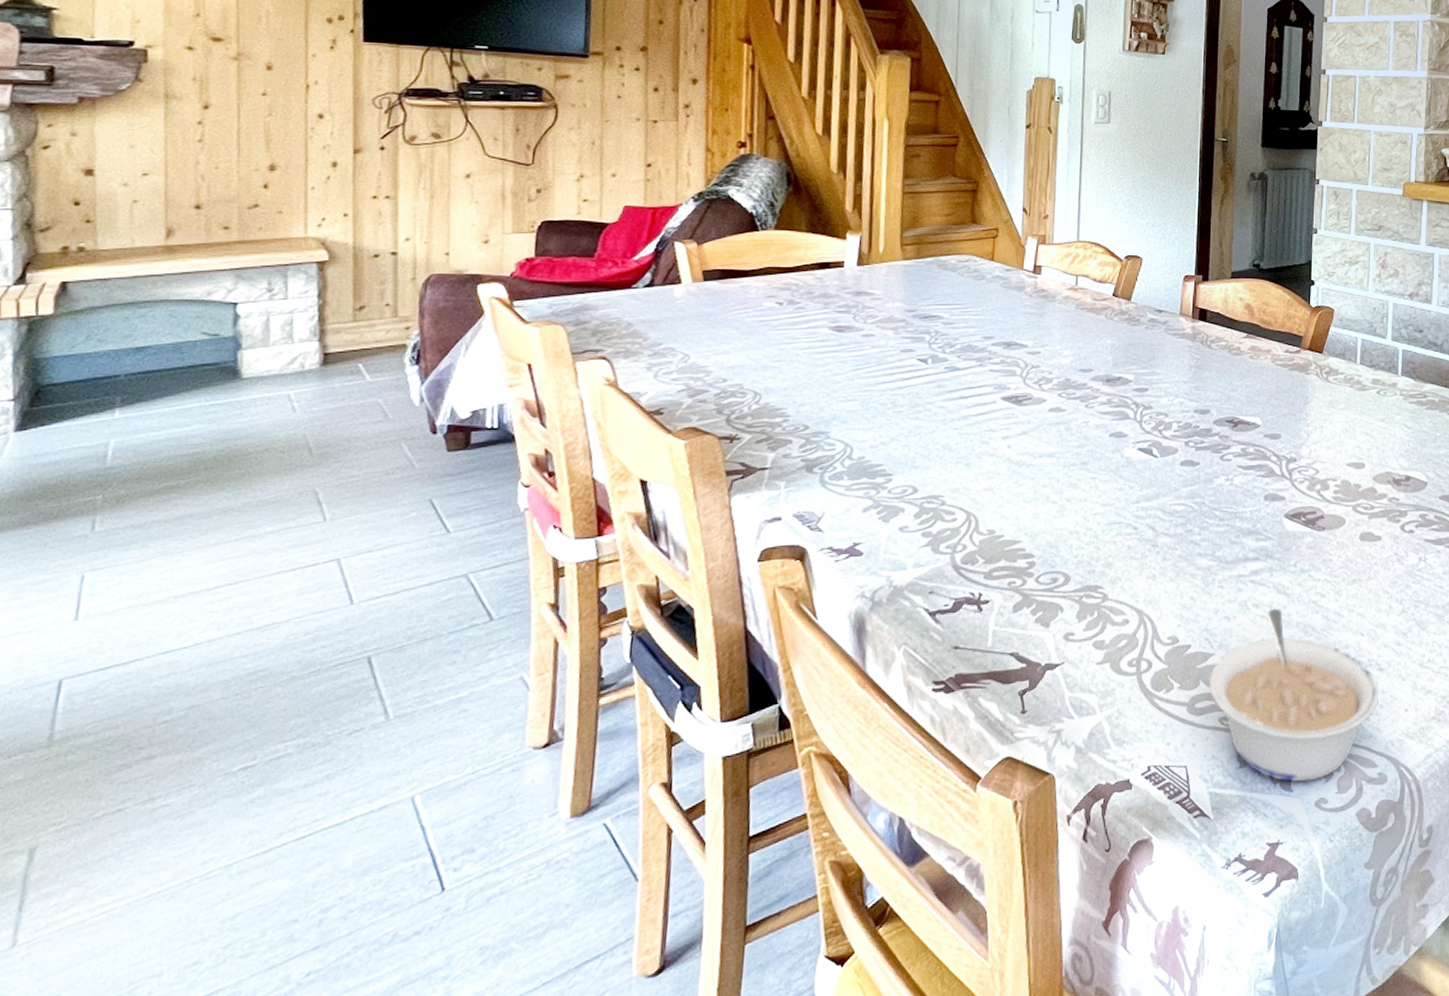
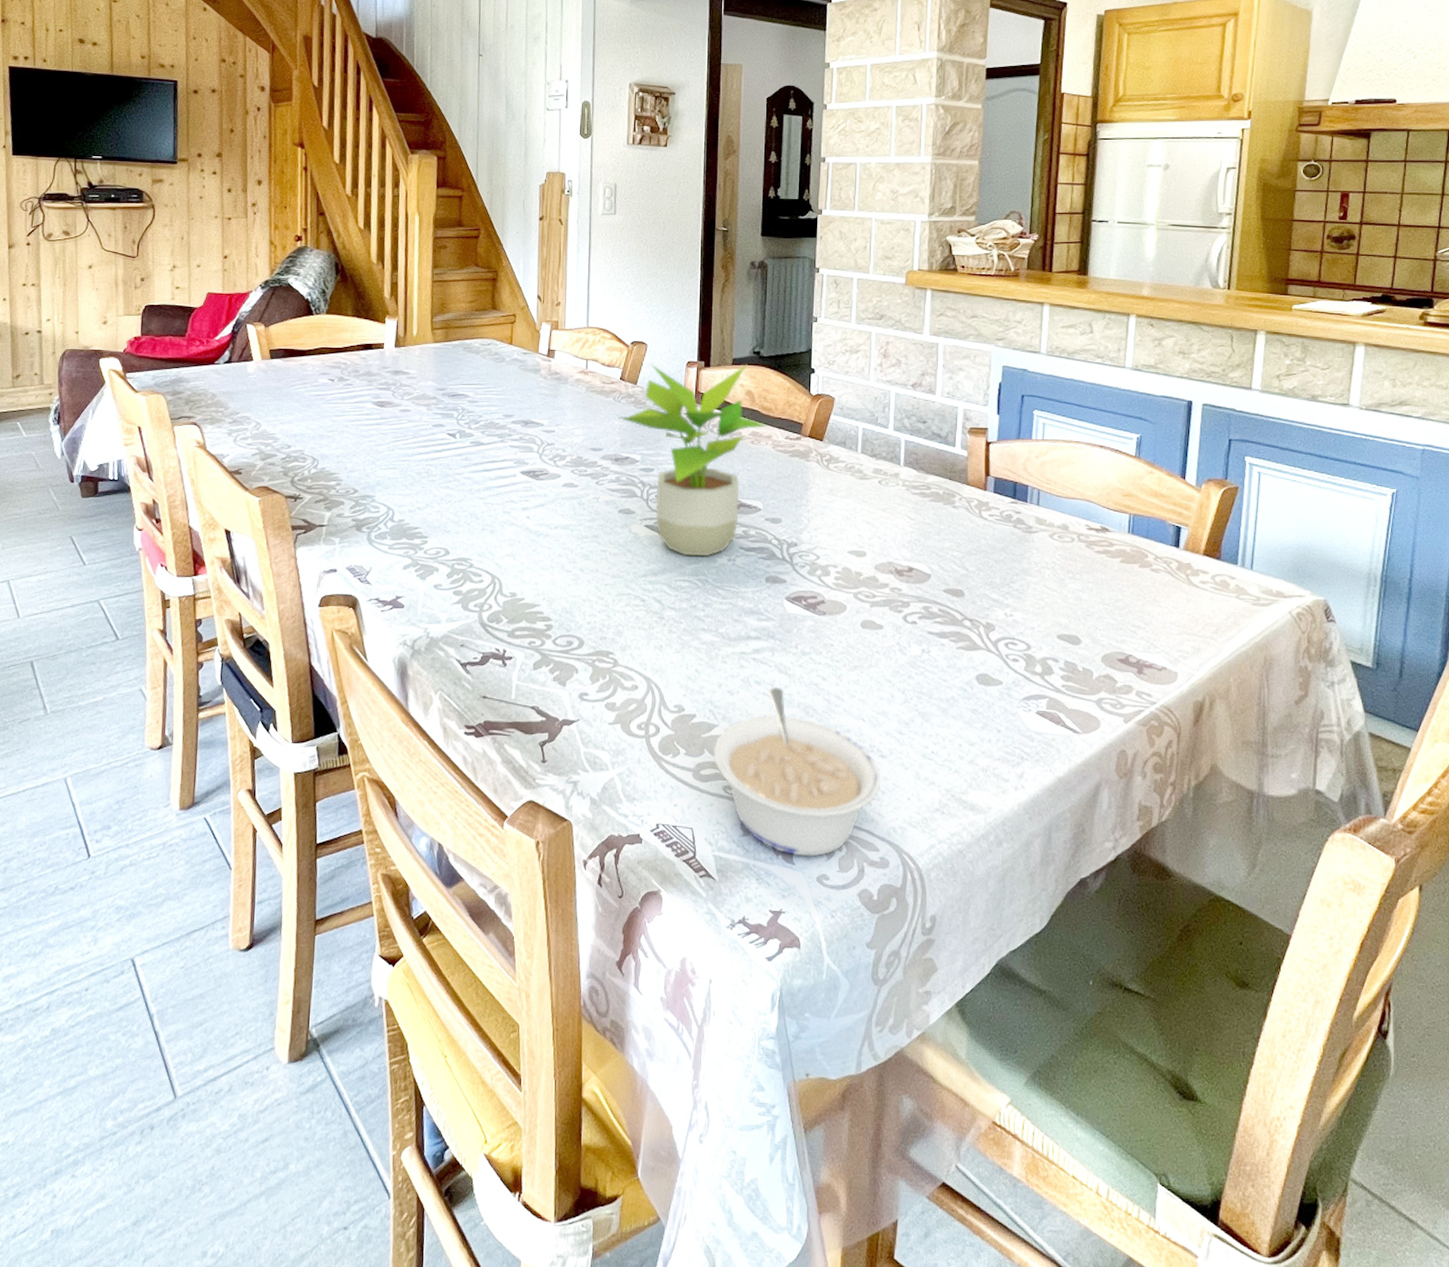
potted plant: none [1110,277,1267,479] -> present [618,363,768,557]

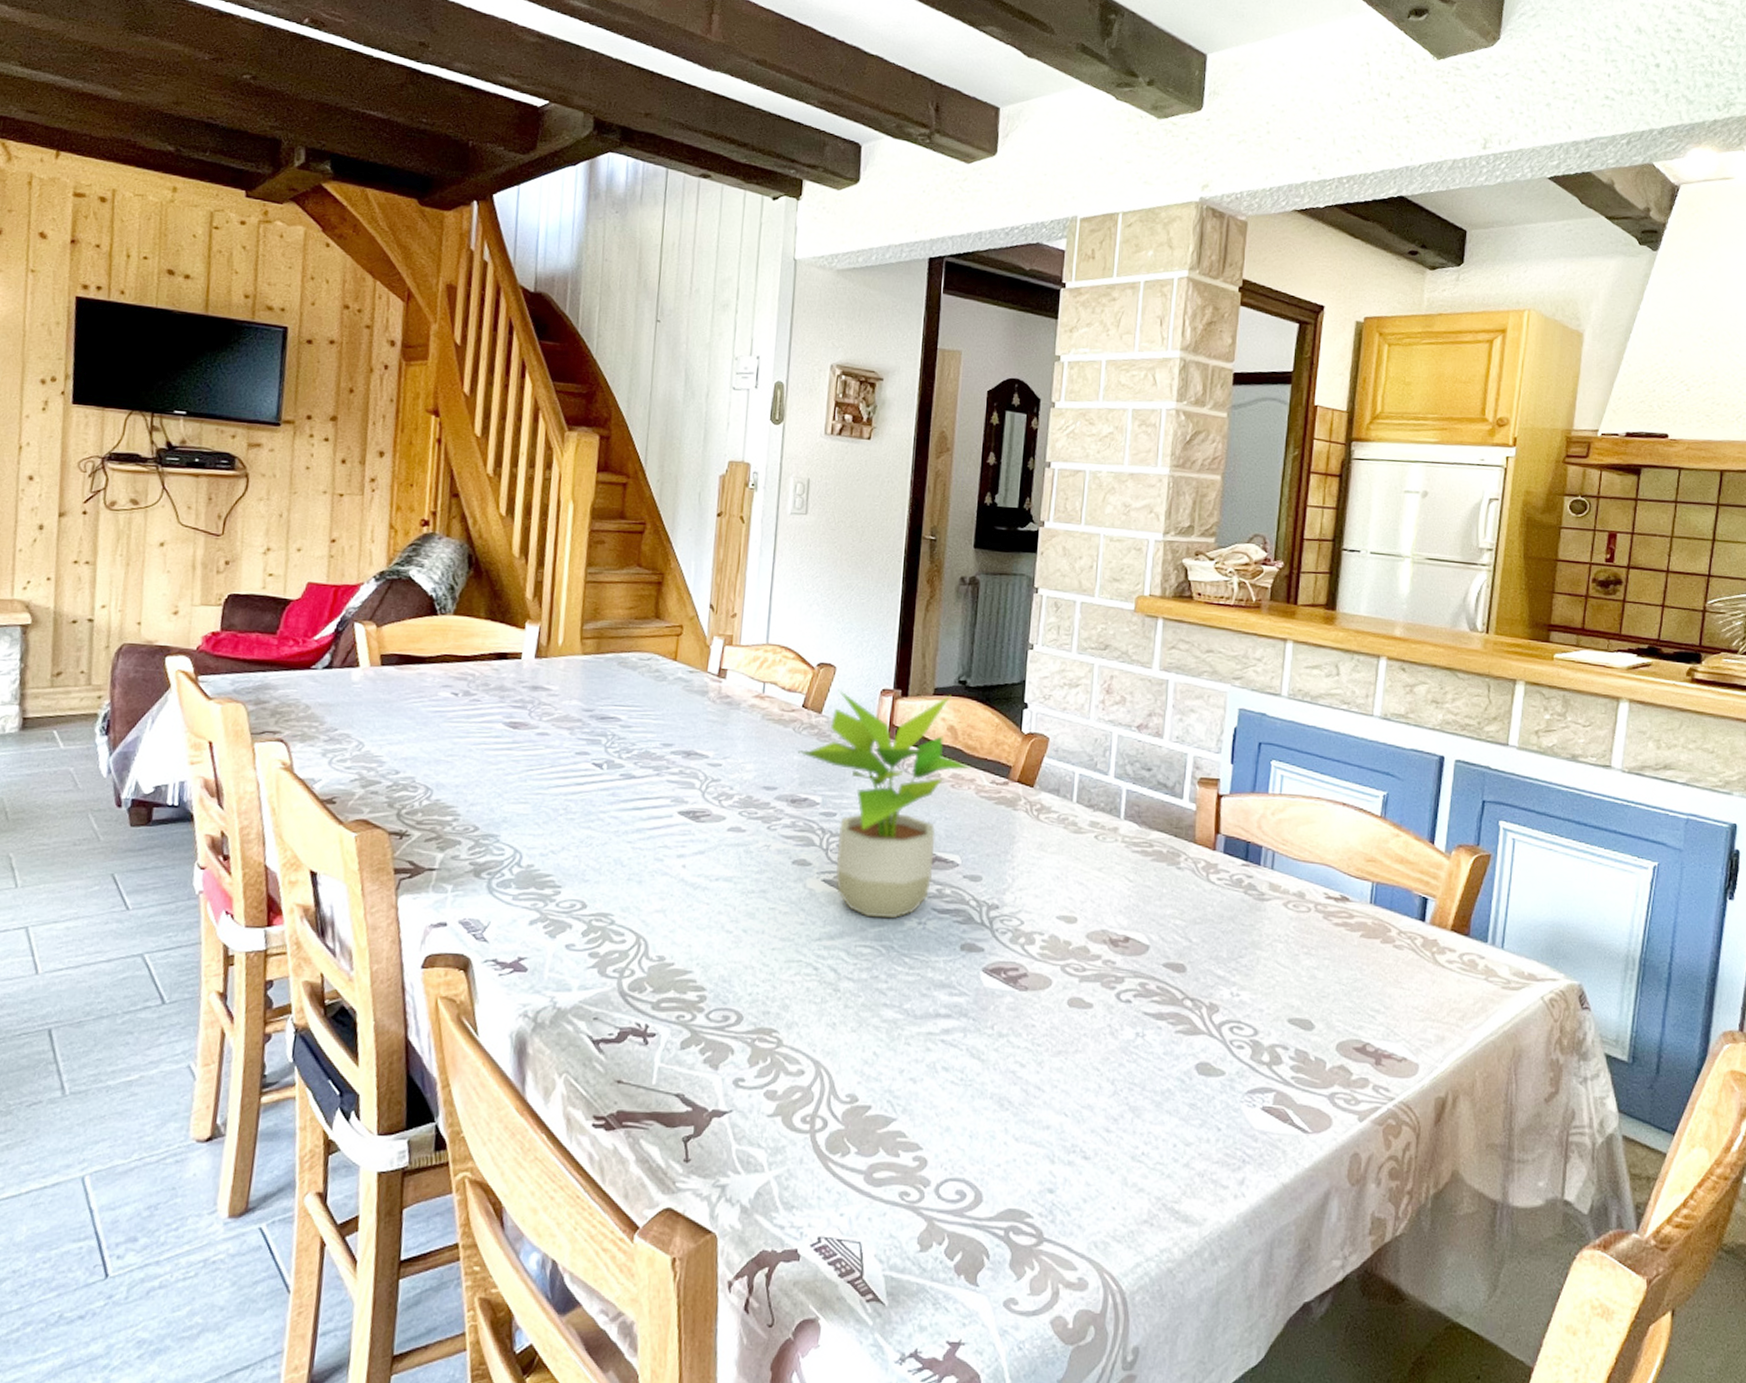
legume: present [713,686,881,857] -> none [889,1074,1084,1277]

